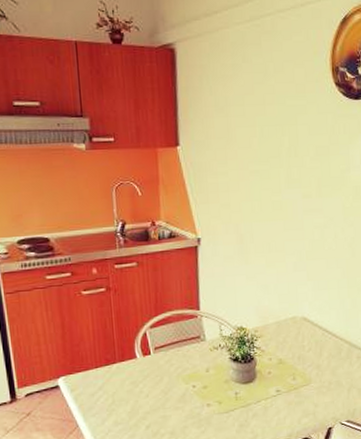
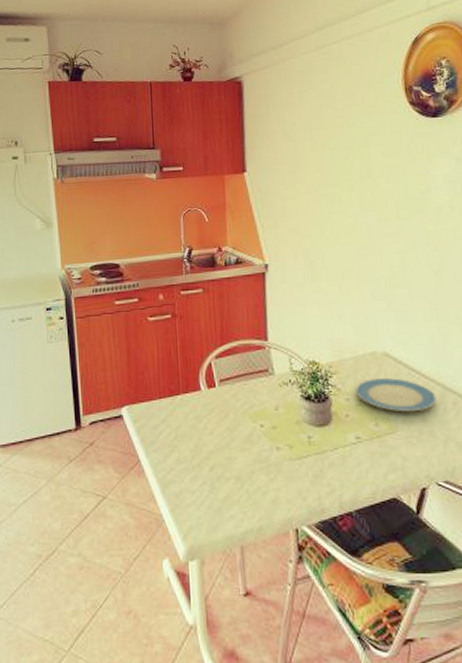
plate: none [277,339,344,367] -> present [355,378,437,412]

